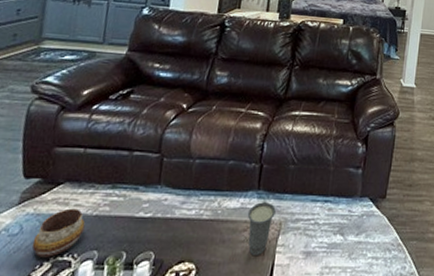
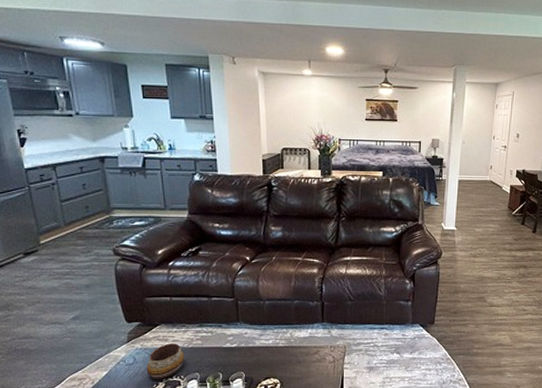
cup: present [247,202,276,257] -> none [316,331,340,372]

